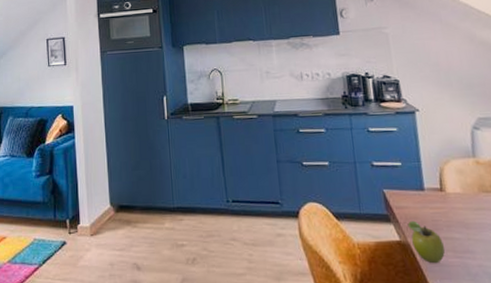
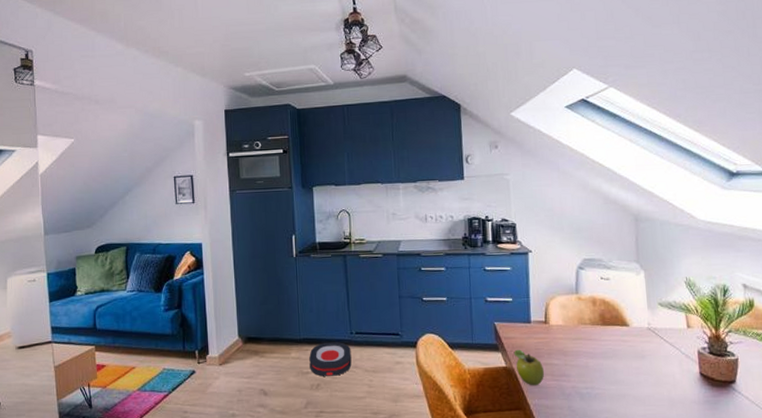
robot vacuum: none [184,211,230,250] -> present [309,342,352,376]

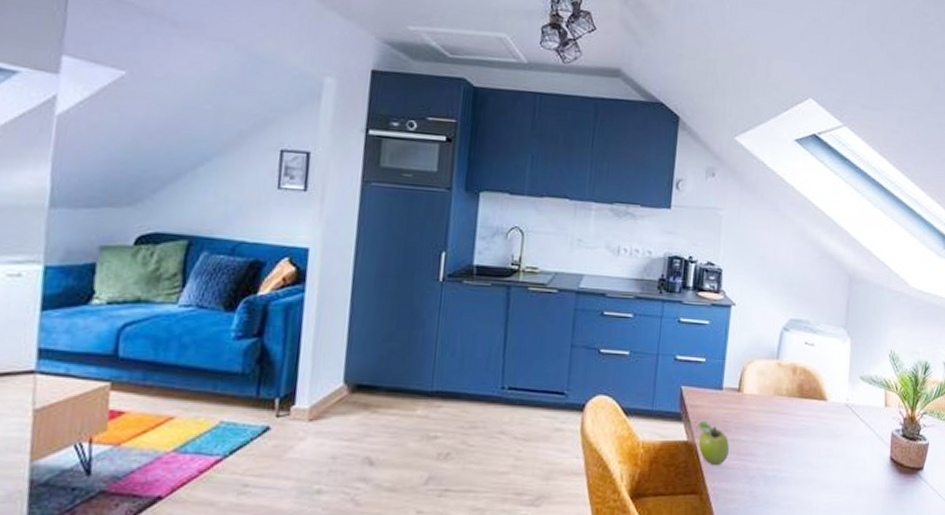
robot vacuum: present [309,342,352,376] -> none [439,398,499,443]

